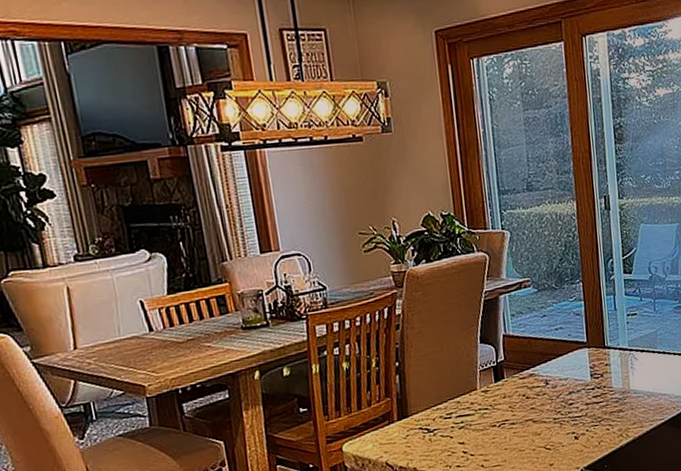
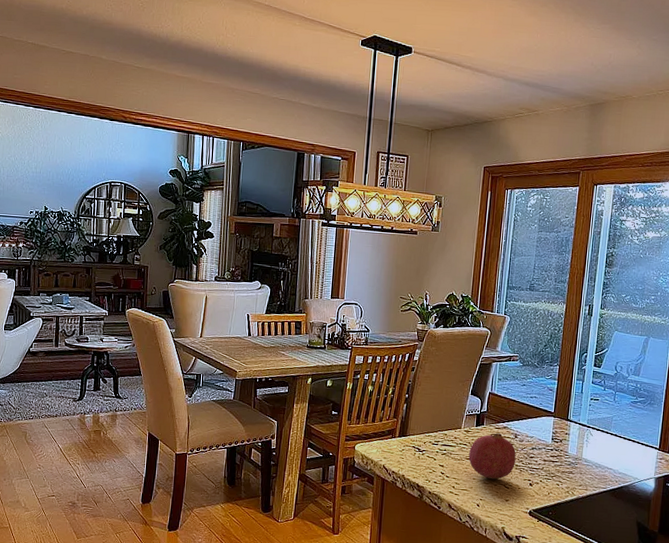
fruit: none [492,384,553,445] -> present [468,433,516,479]

